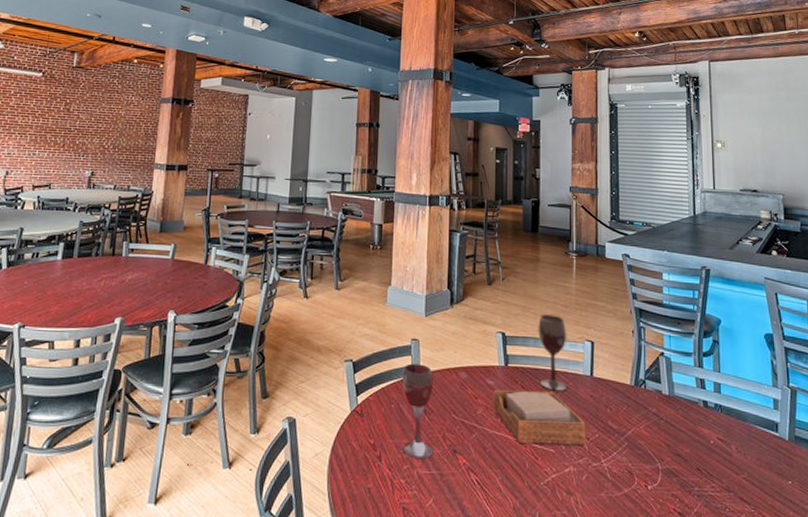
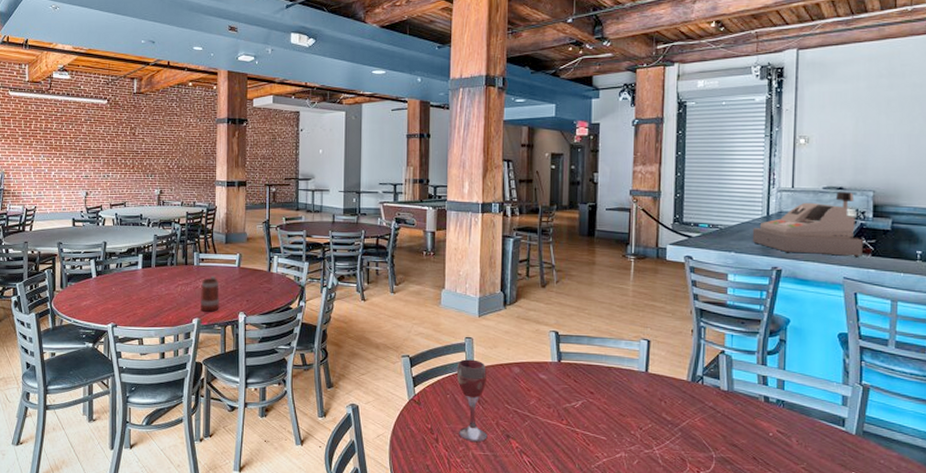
beer mug: none [125,268,148,310] -> present [200,275,219,312]
napkin holder: present [493,389,586,445] -> none [546,383,639,434]
wine glass: present [538,314,567,391] -> none [592,315,622,386]
cash register: none [682,194,779,258] -> present [752,192,863,258]

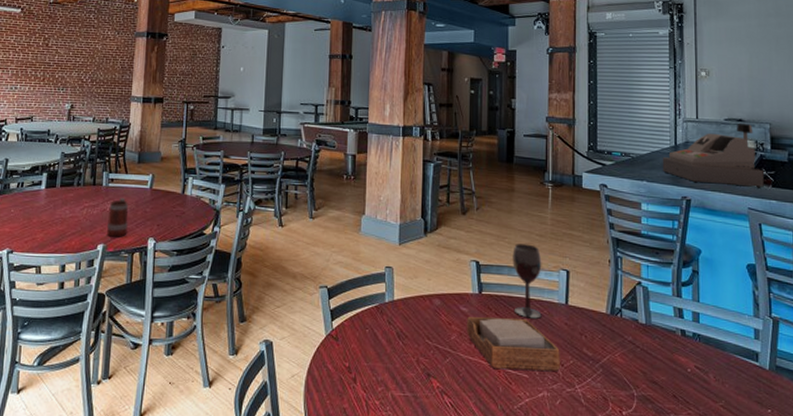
cup: present [456,359,488,443] -> none [376,290,408,382]
napkin holder: none [546,383,639,434] -> present [467,316,560,371]
wine glass: none [592,315,622,386] -> present [513,244,542,319]

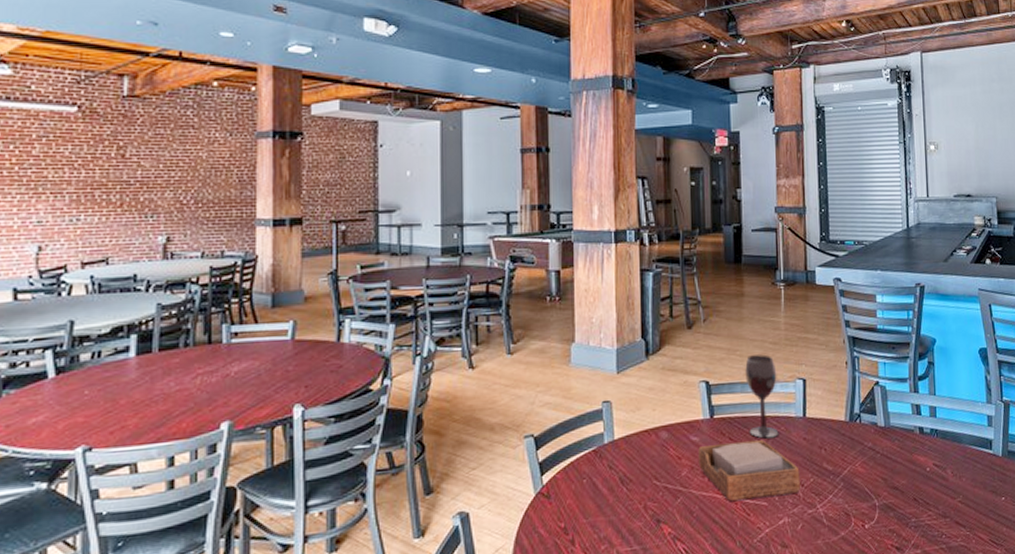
beer mug: present [106,197,128,237] -> none [232,355,263,410]
cash register: present [662,124,764,188] -> none [895,199,992,269]

